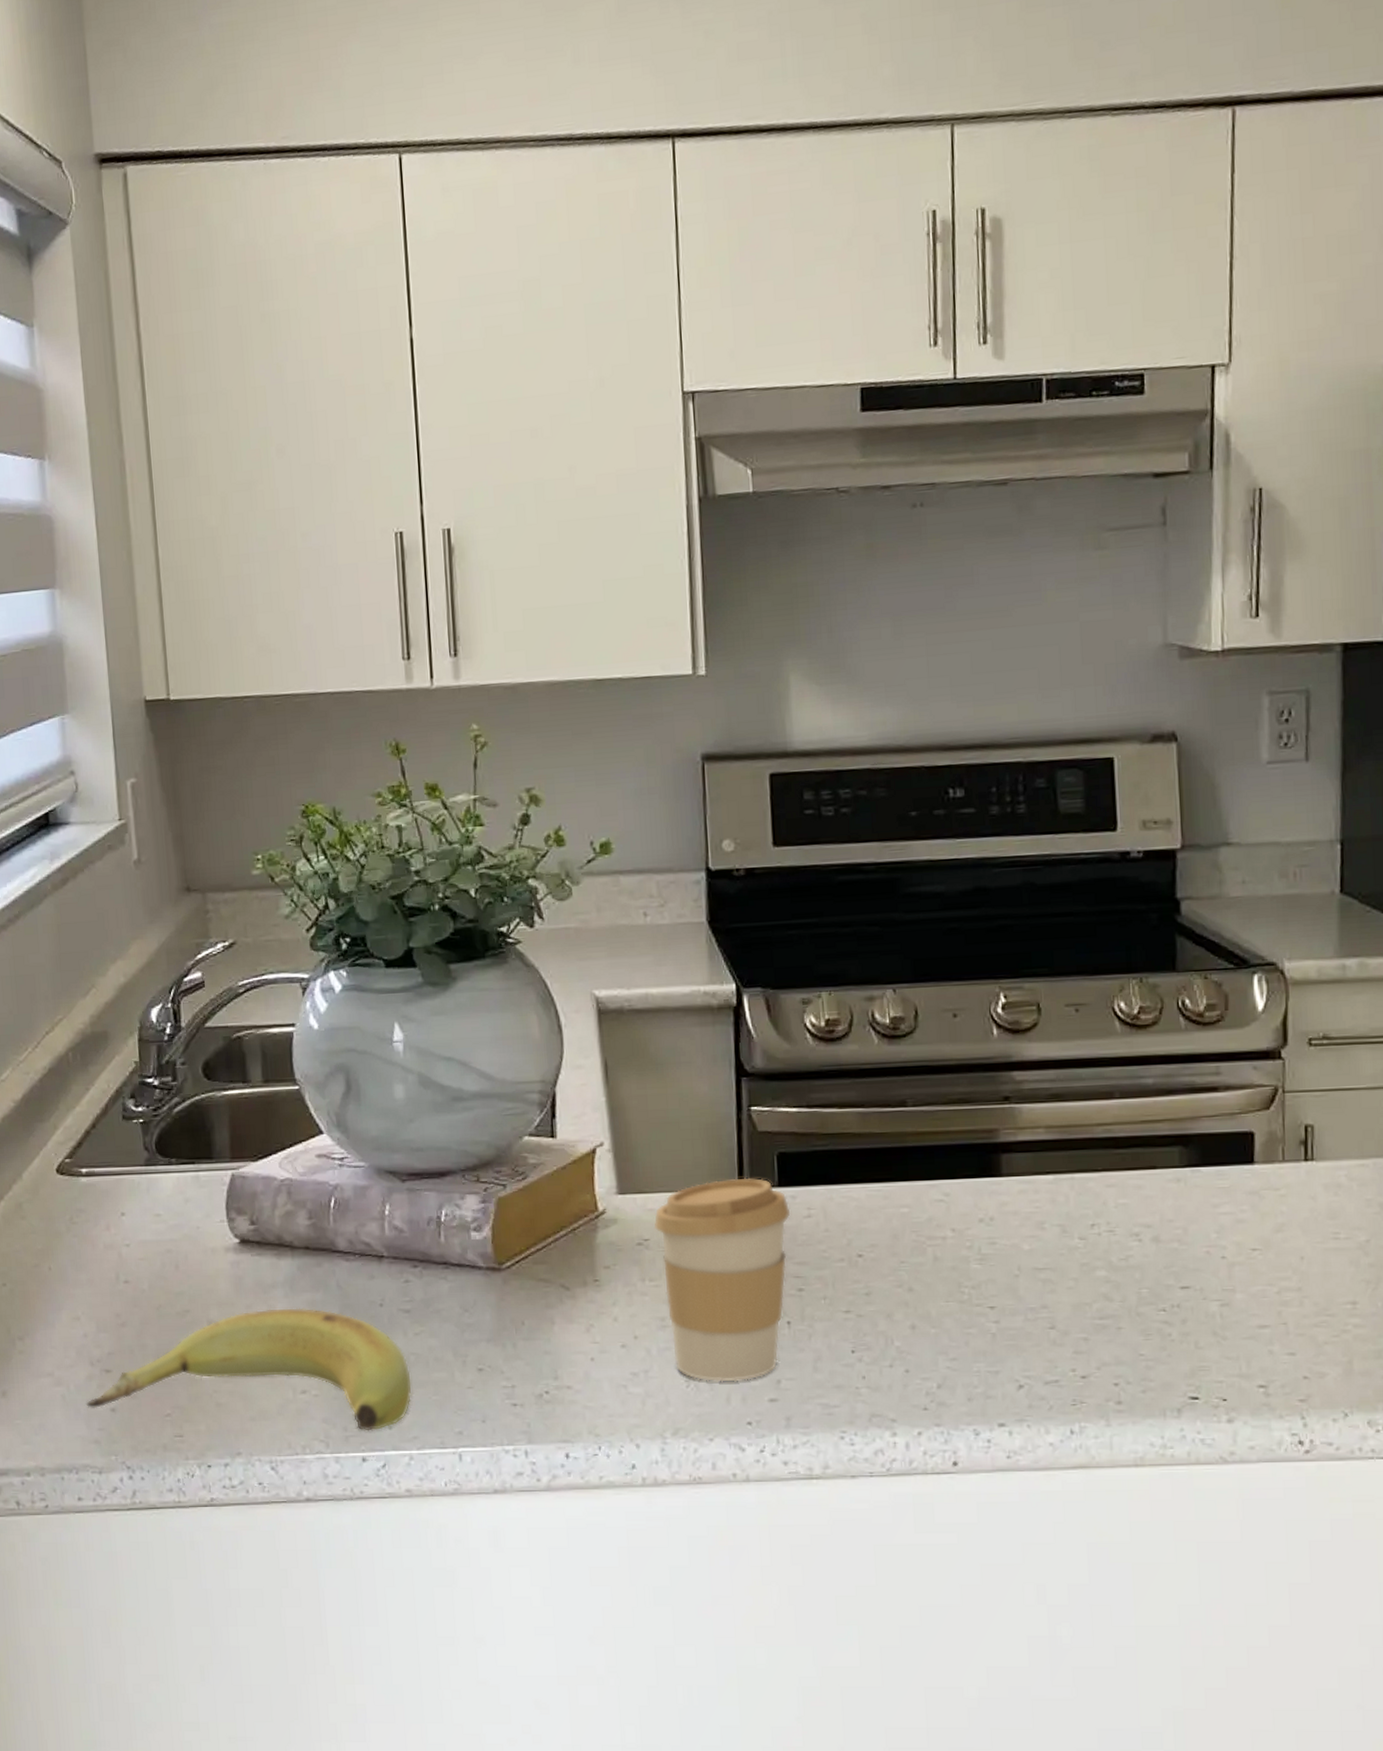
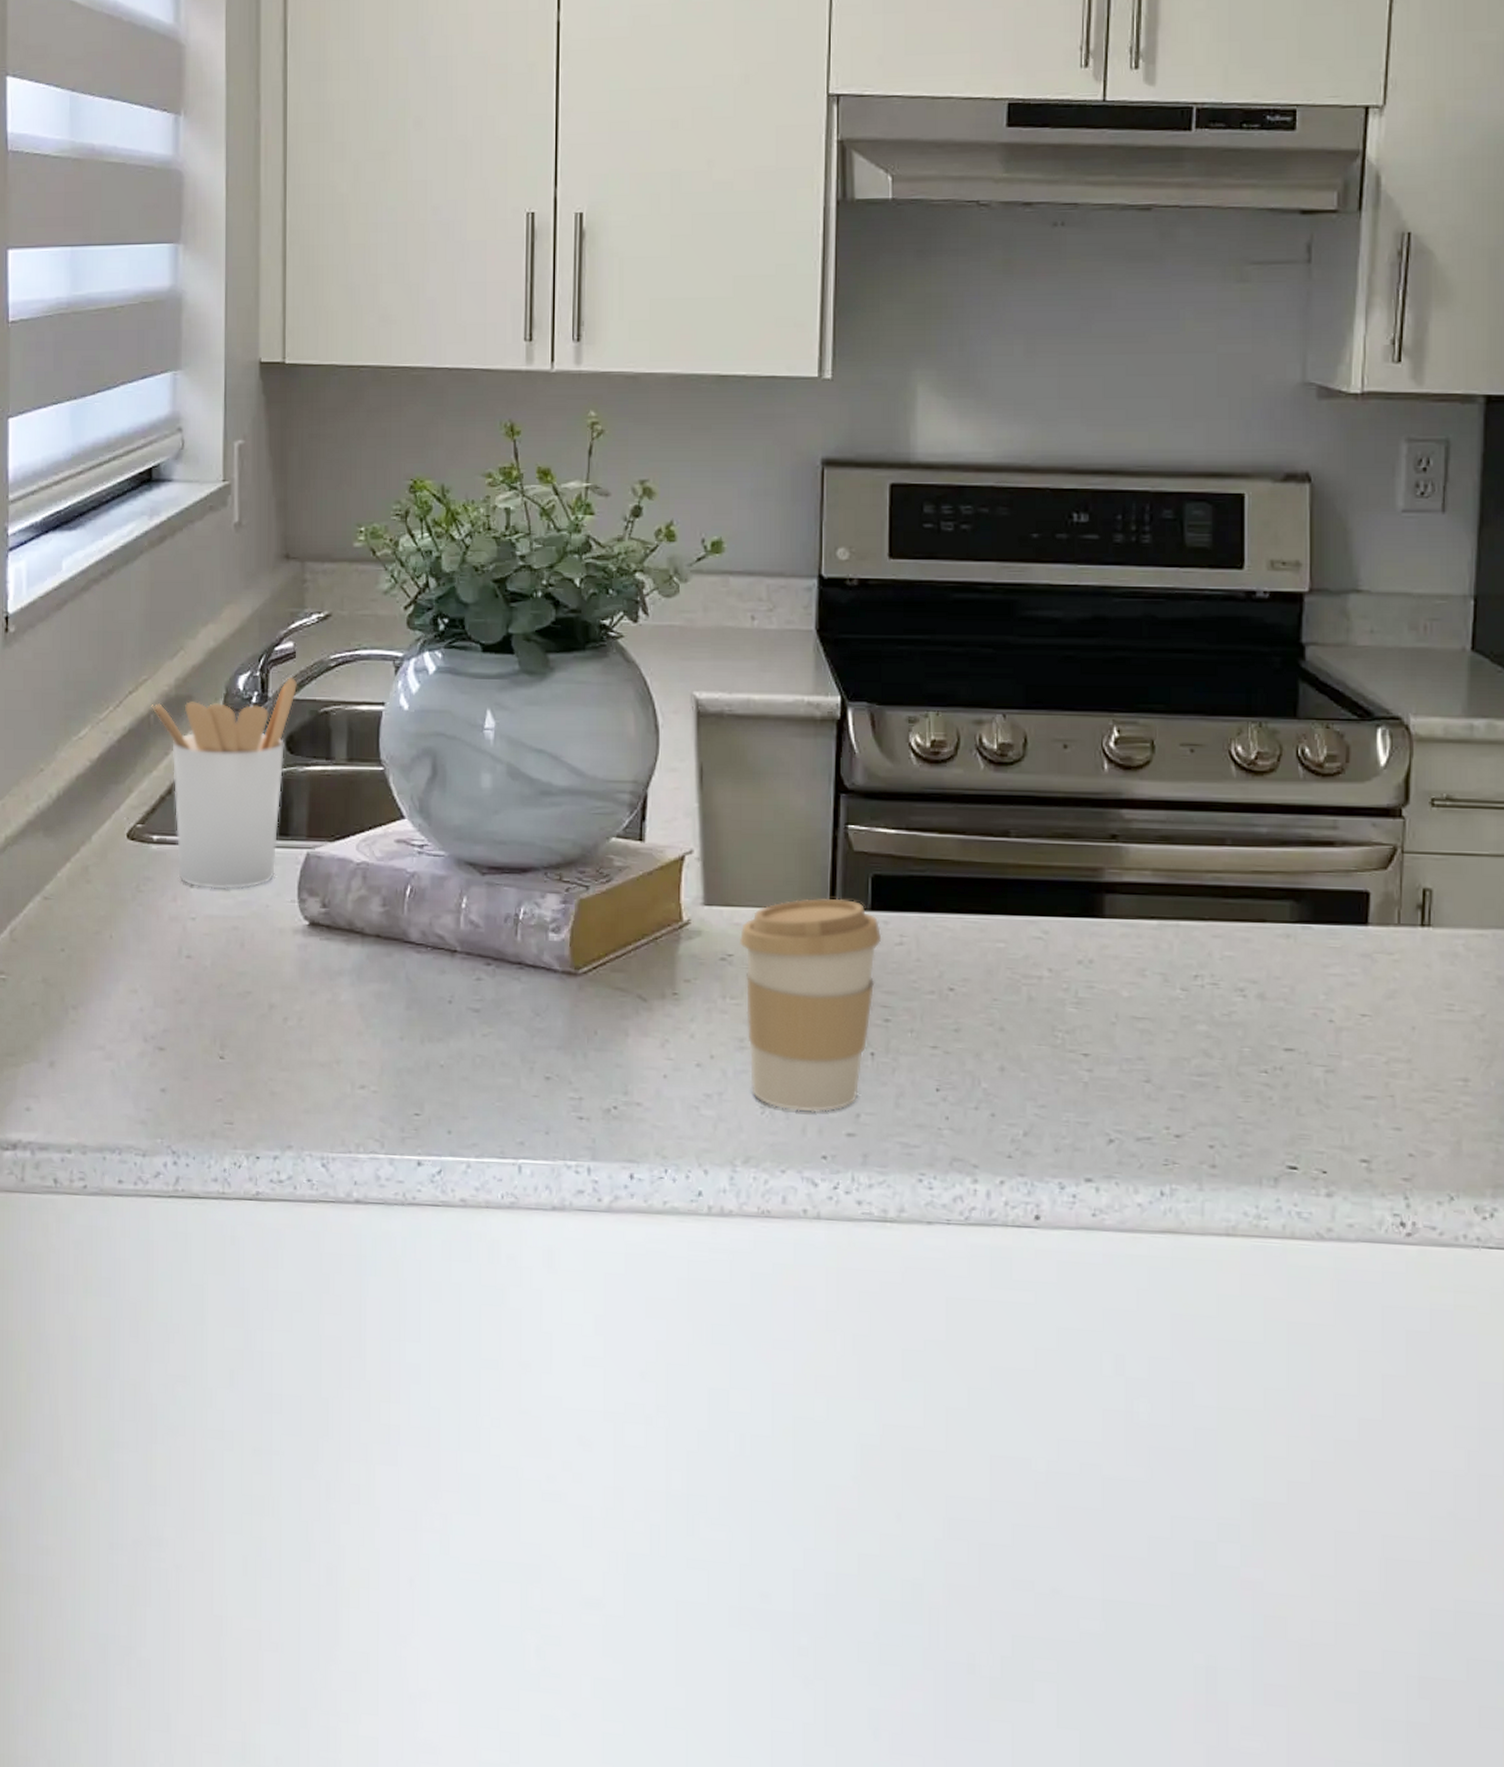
utensil holder: none [68,1005,209,1215] -> present [151,676,297,889]
banana: present [85,1308,412,1431] -> none [135,997,475,1134]

